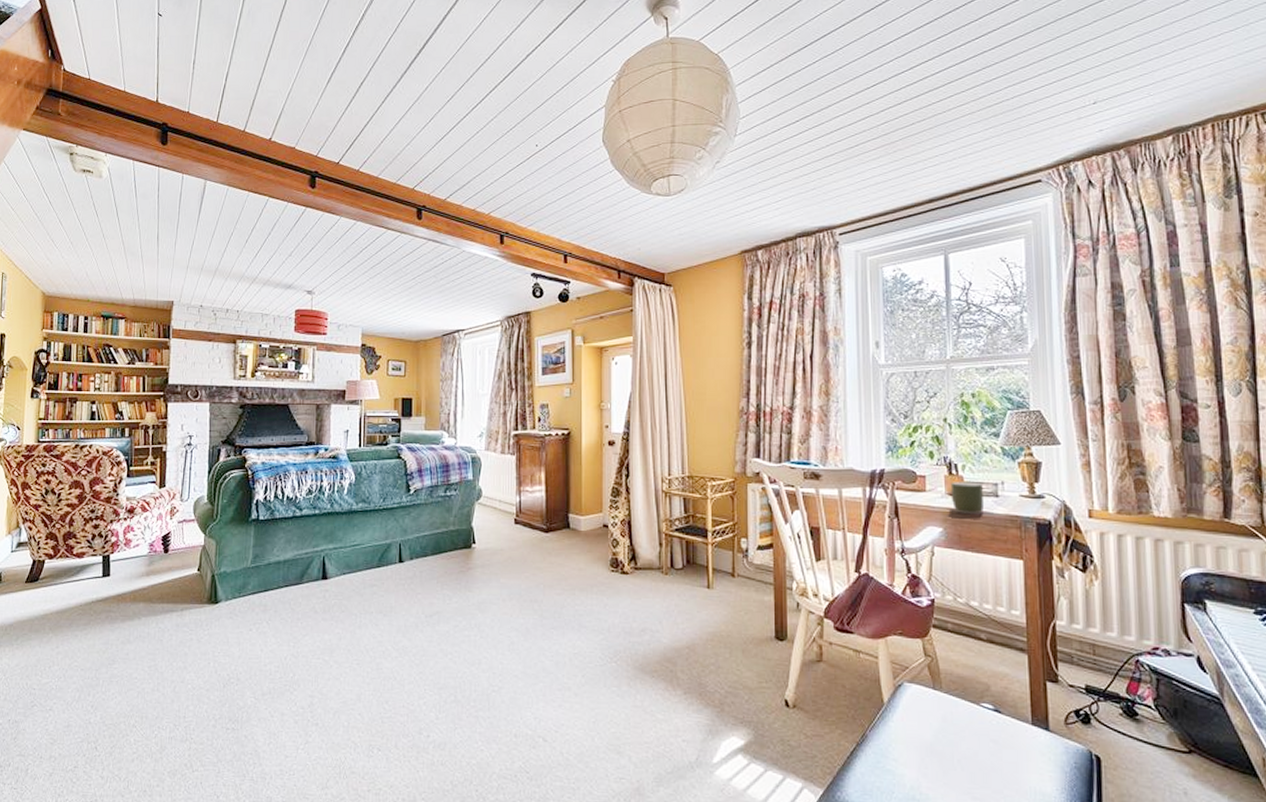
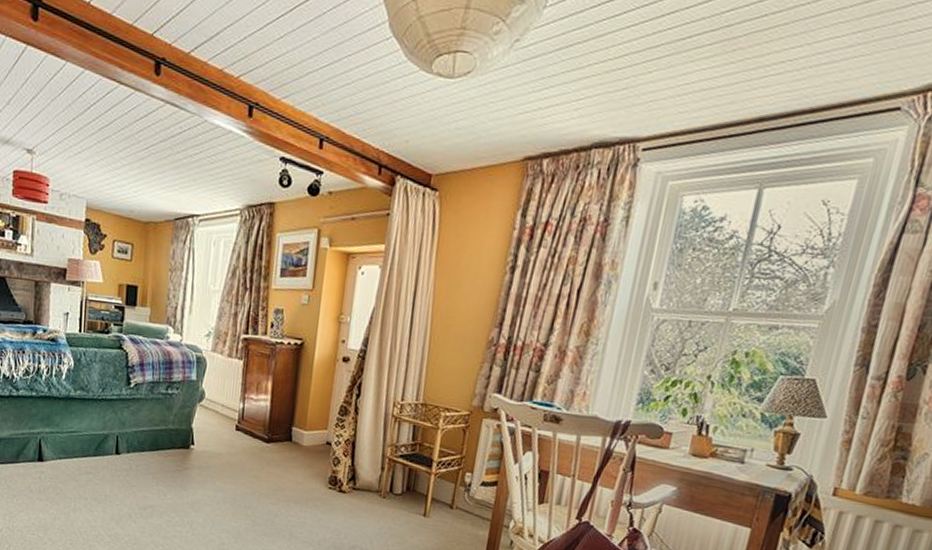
mug: present [950,482,985,513] -> none [693,442,731,478]

